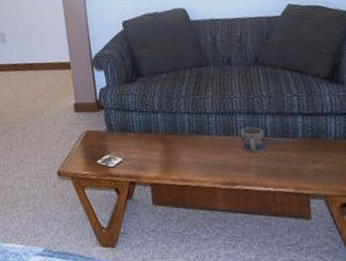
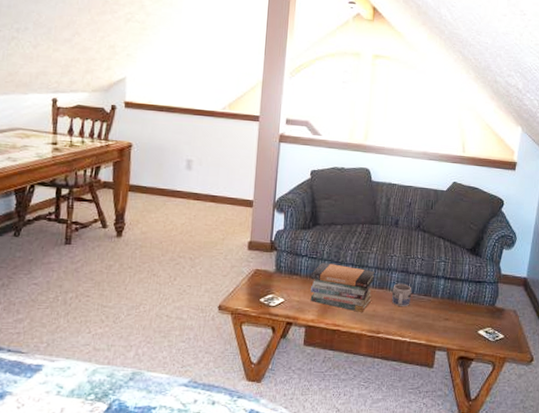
book stack: none [144,114,220,164] -> present [310,262,375,312]

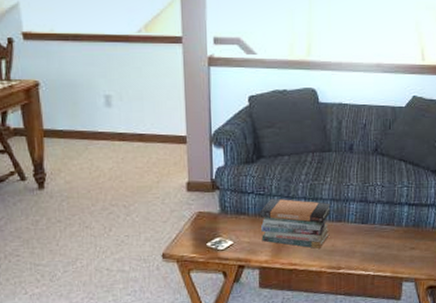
mug: present [392,283,412,306] -> none [351,214,373,239]

